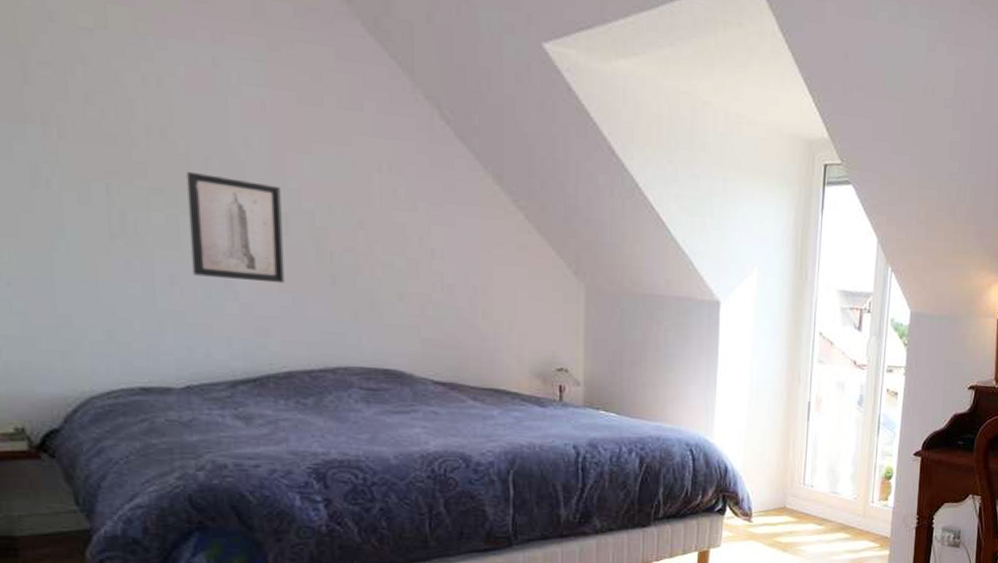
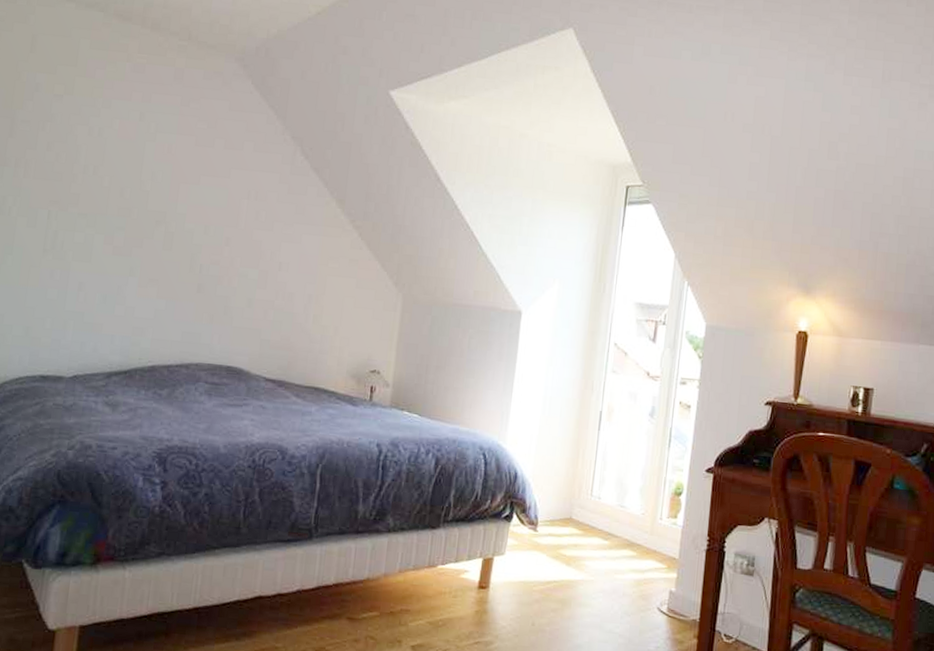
wall art: present [187,172,285,284] -> none [96,201,172,291]

